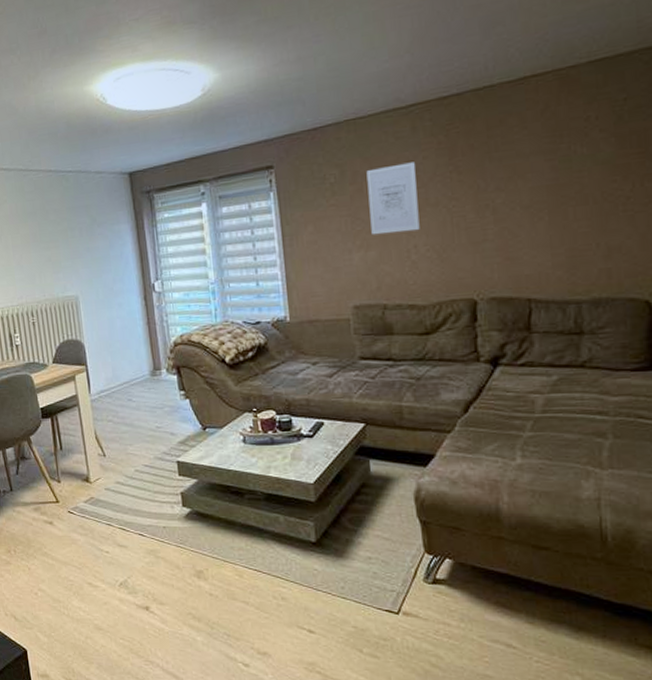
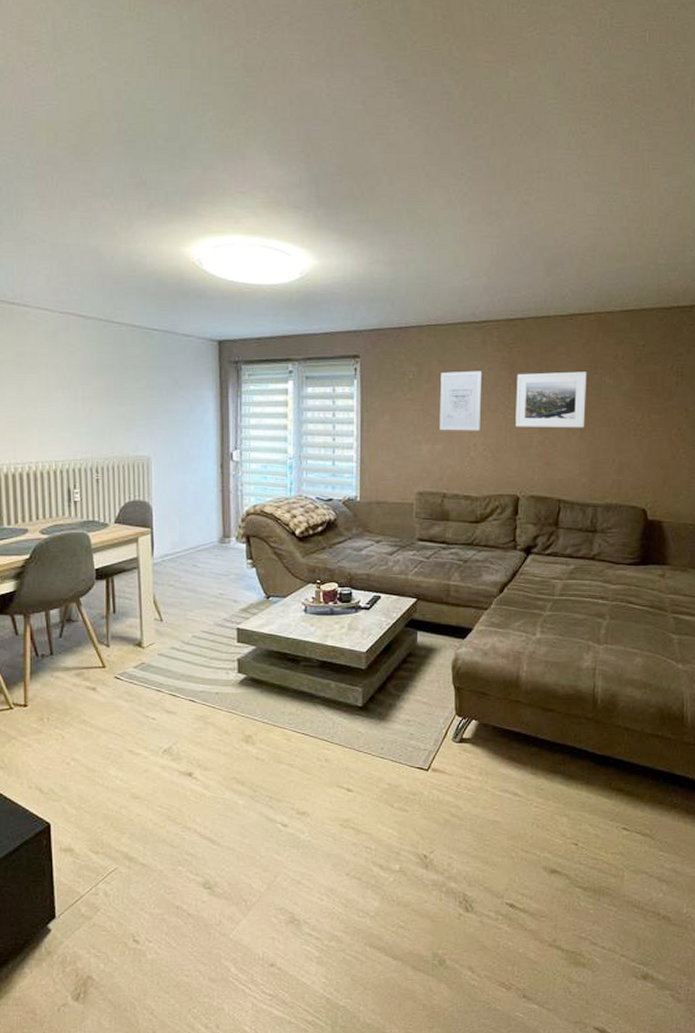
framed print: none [458,143,554,220] -> present [515,371,587,428]

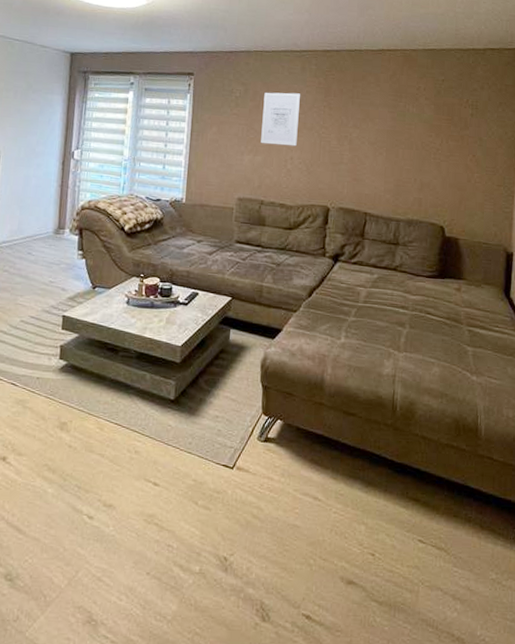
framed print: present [515,371,587,428] -> none [328,97,393,149]

